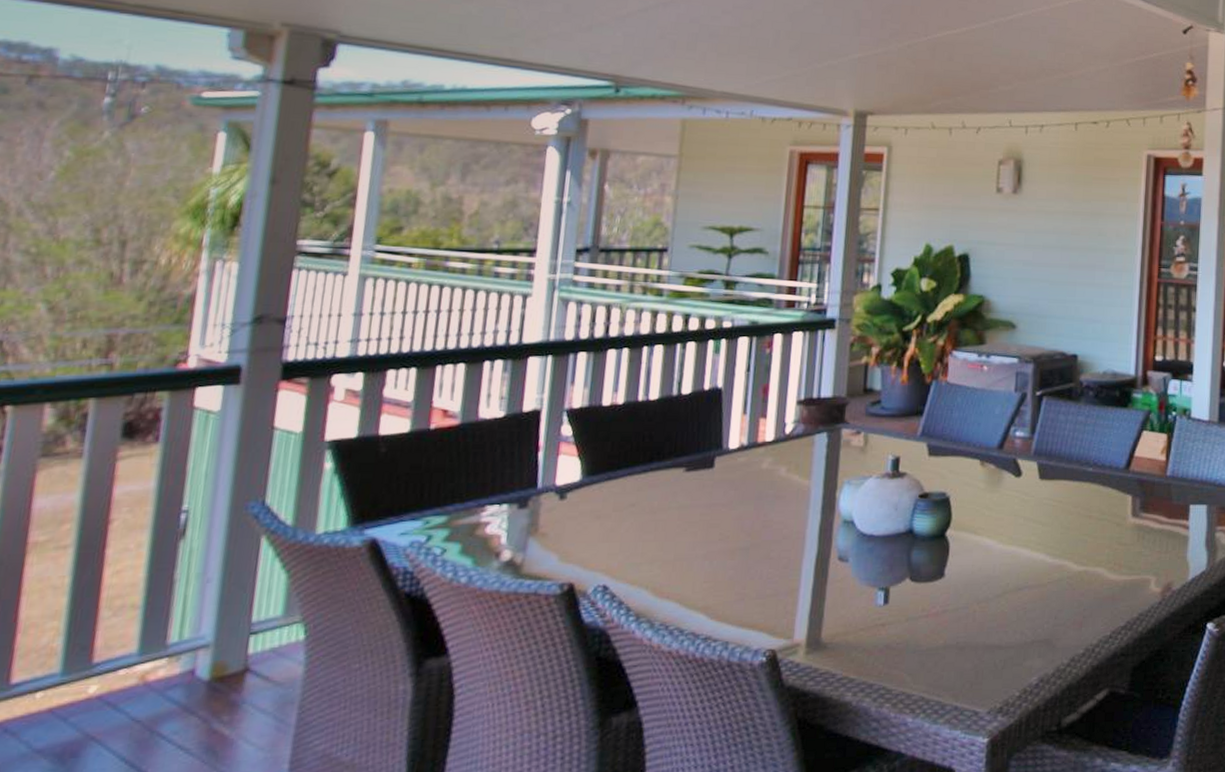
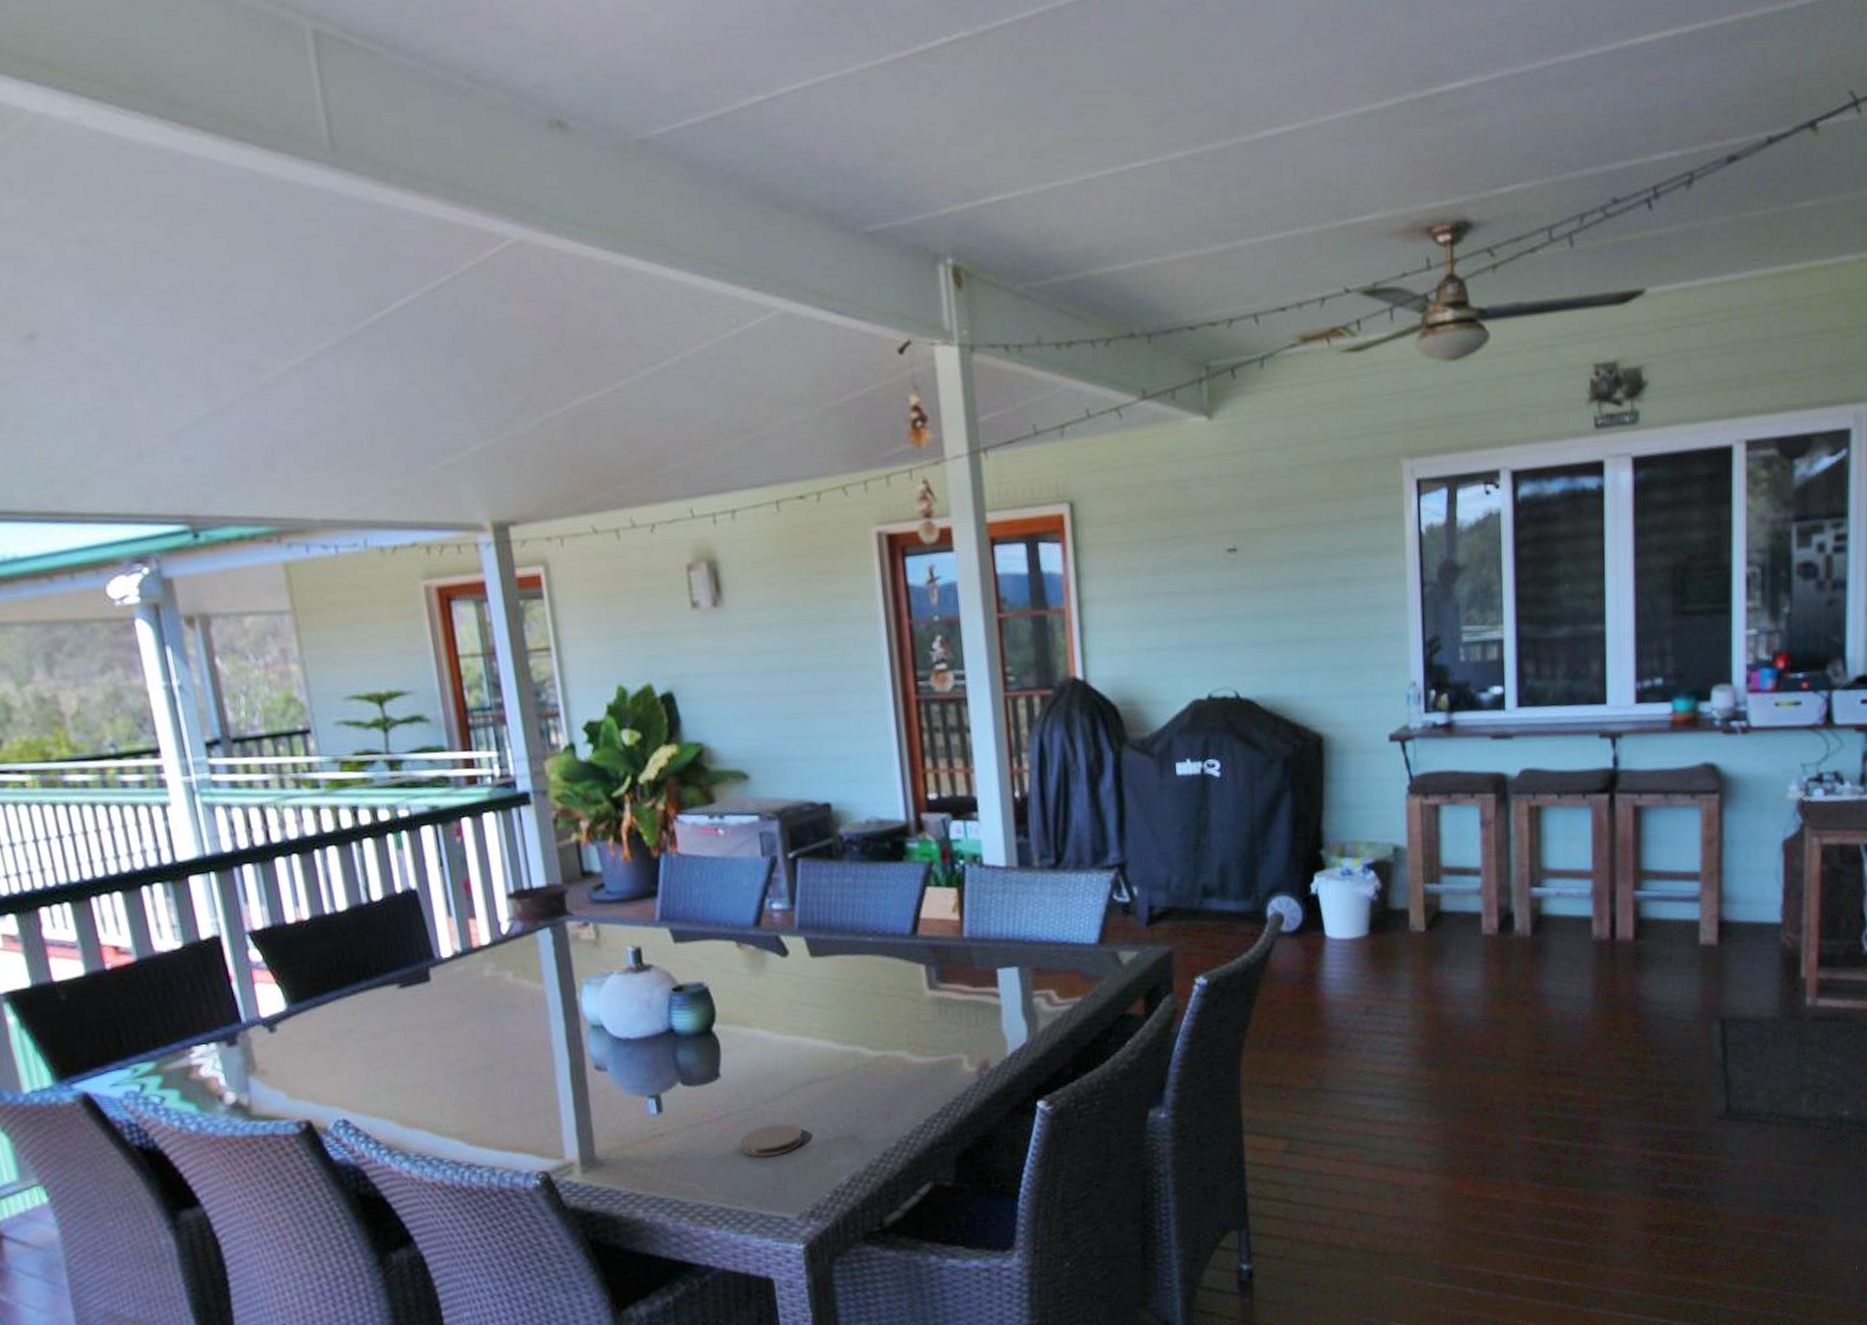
coaster: none [950,623,1006,653] -> present [740,1123,804,1158]

